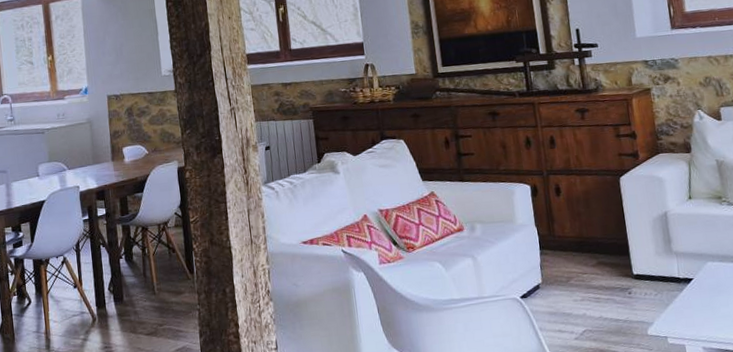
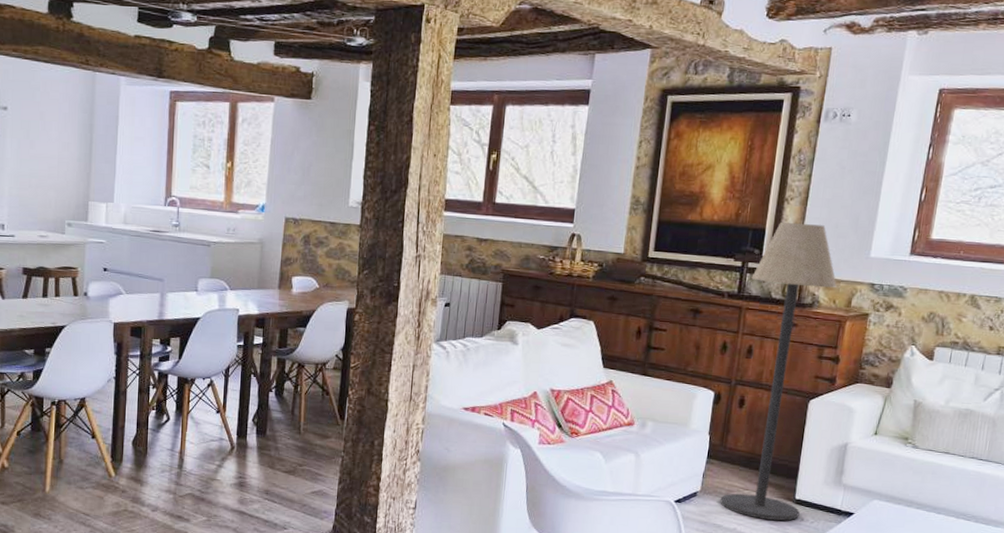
floor lamp: none [535,17,642,300] -> present [720,221,837,521]

